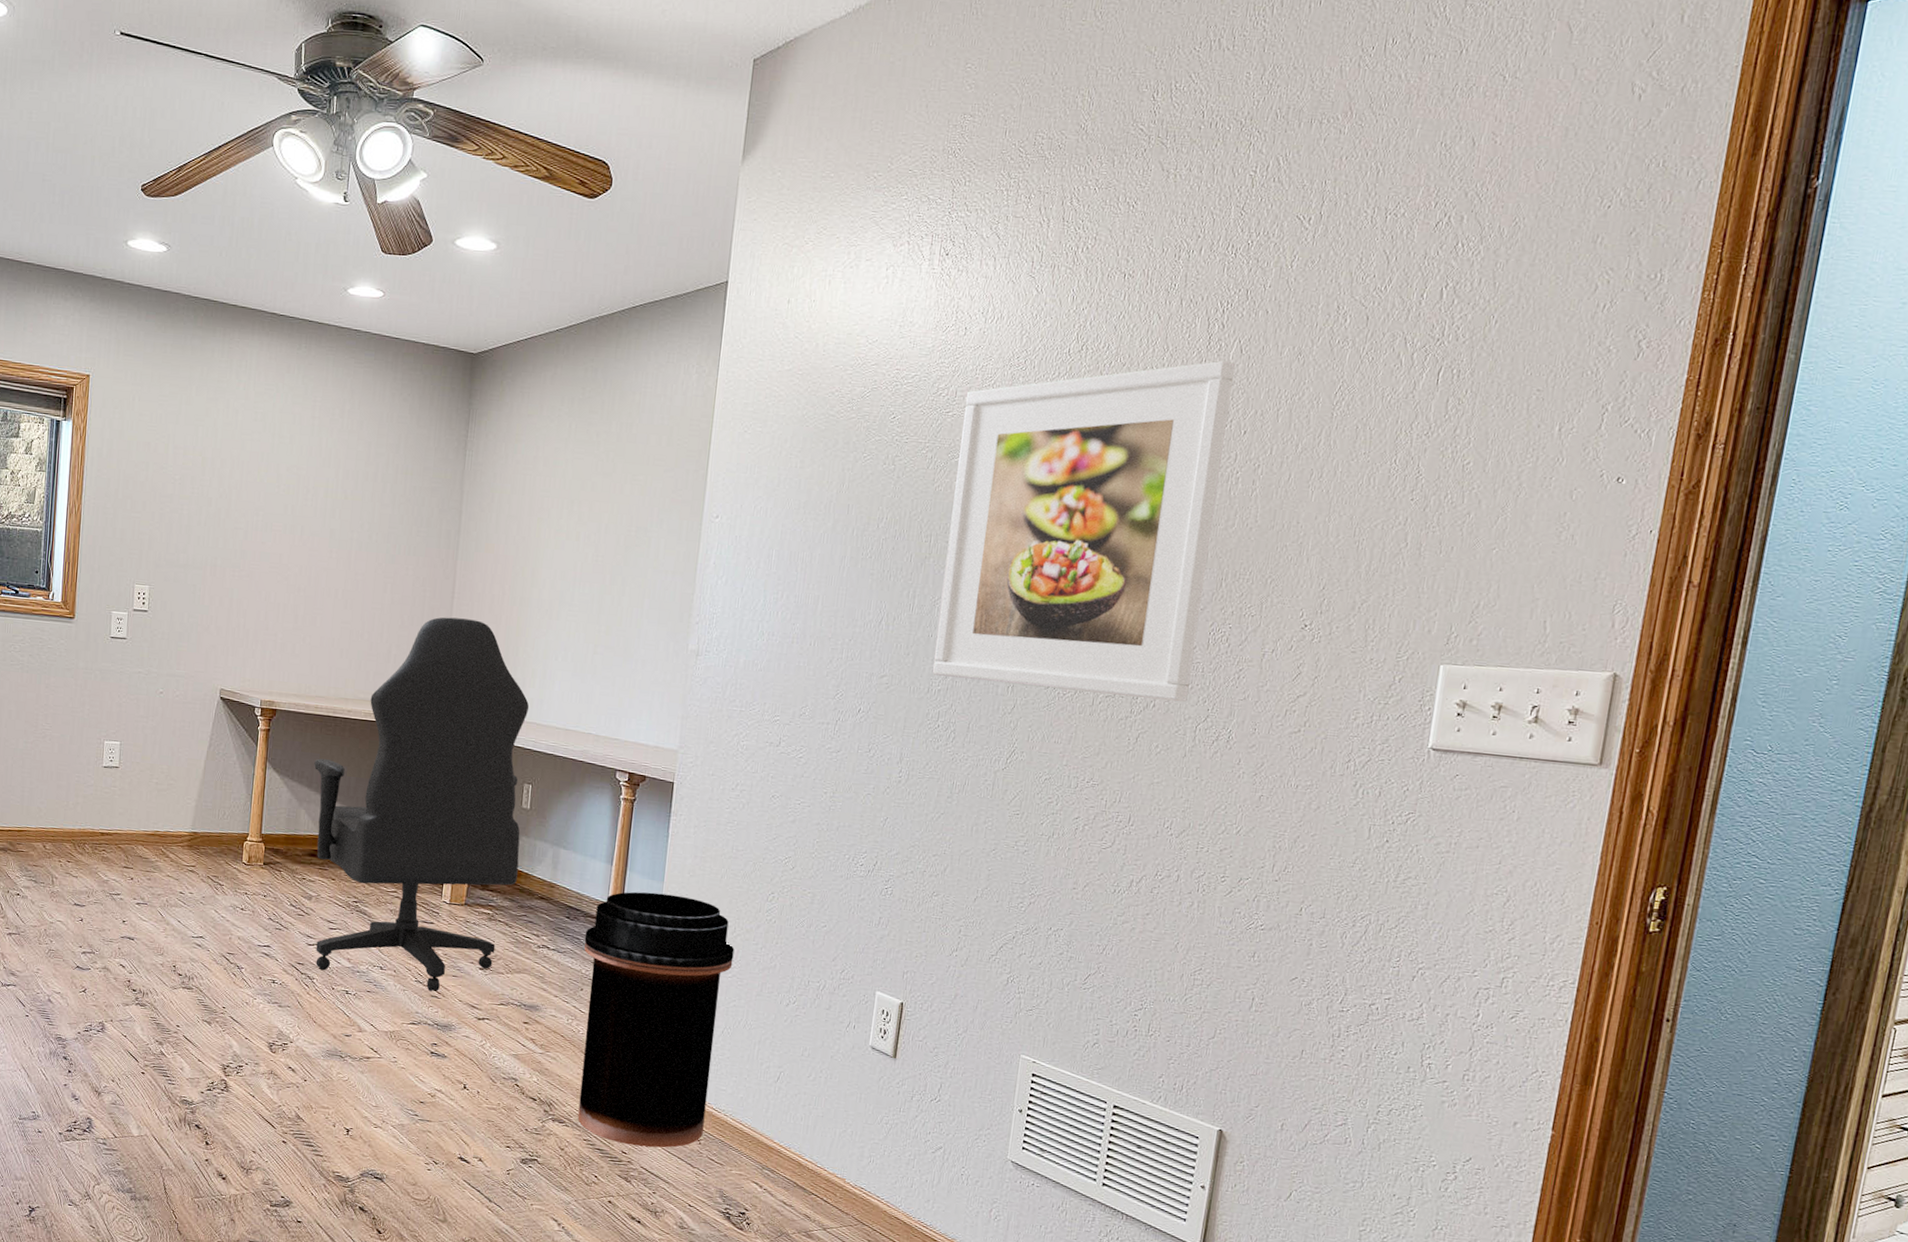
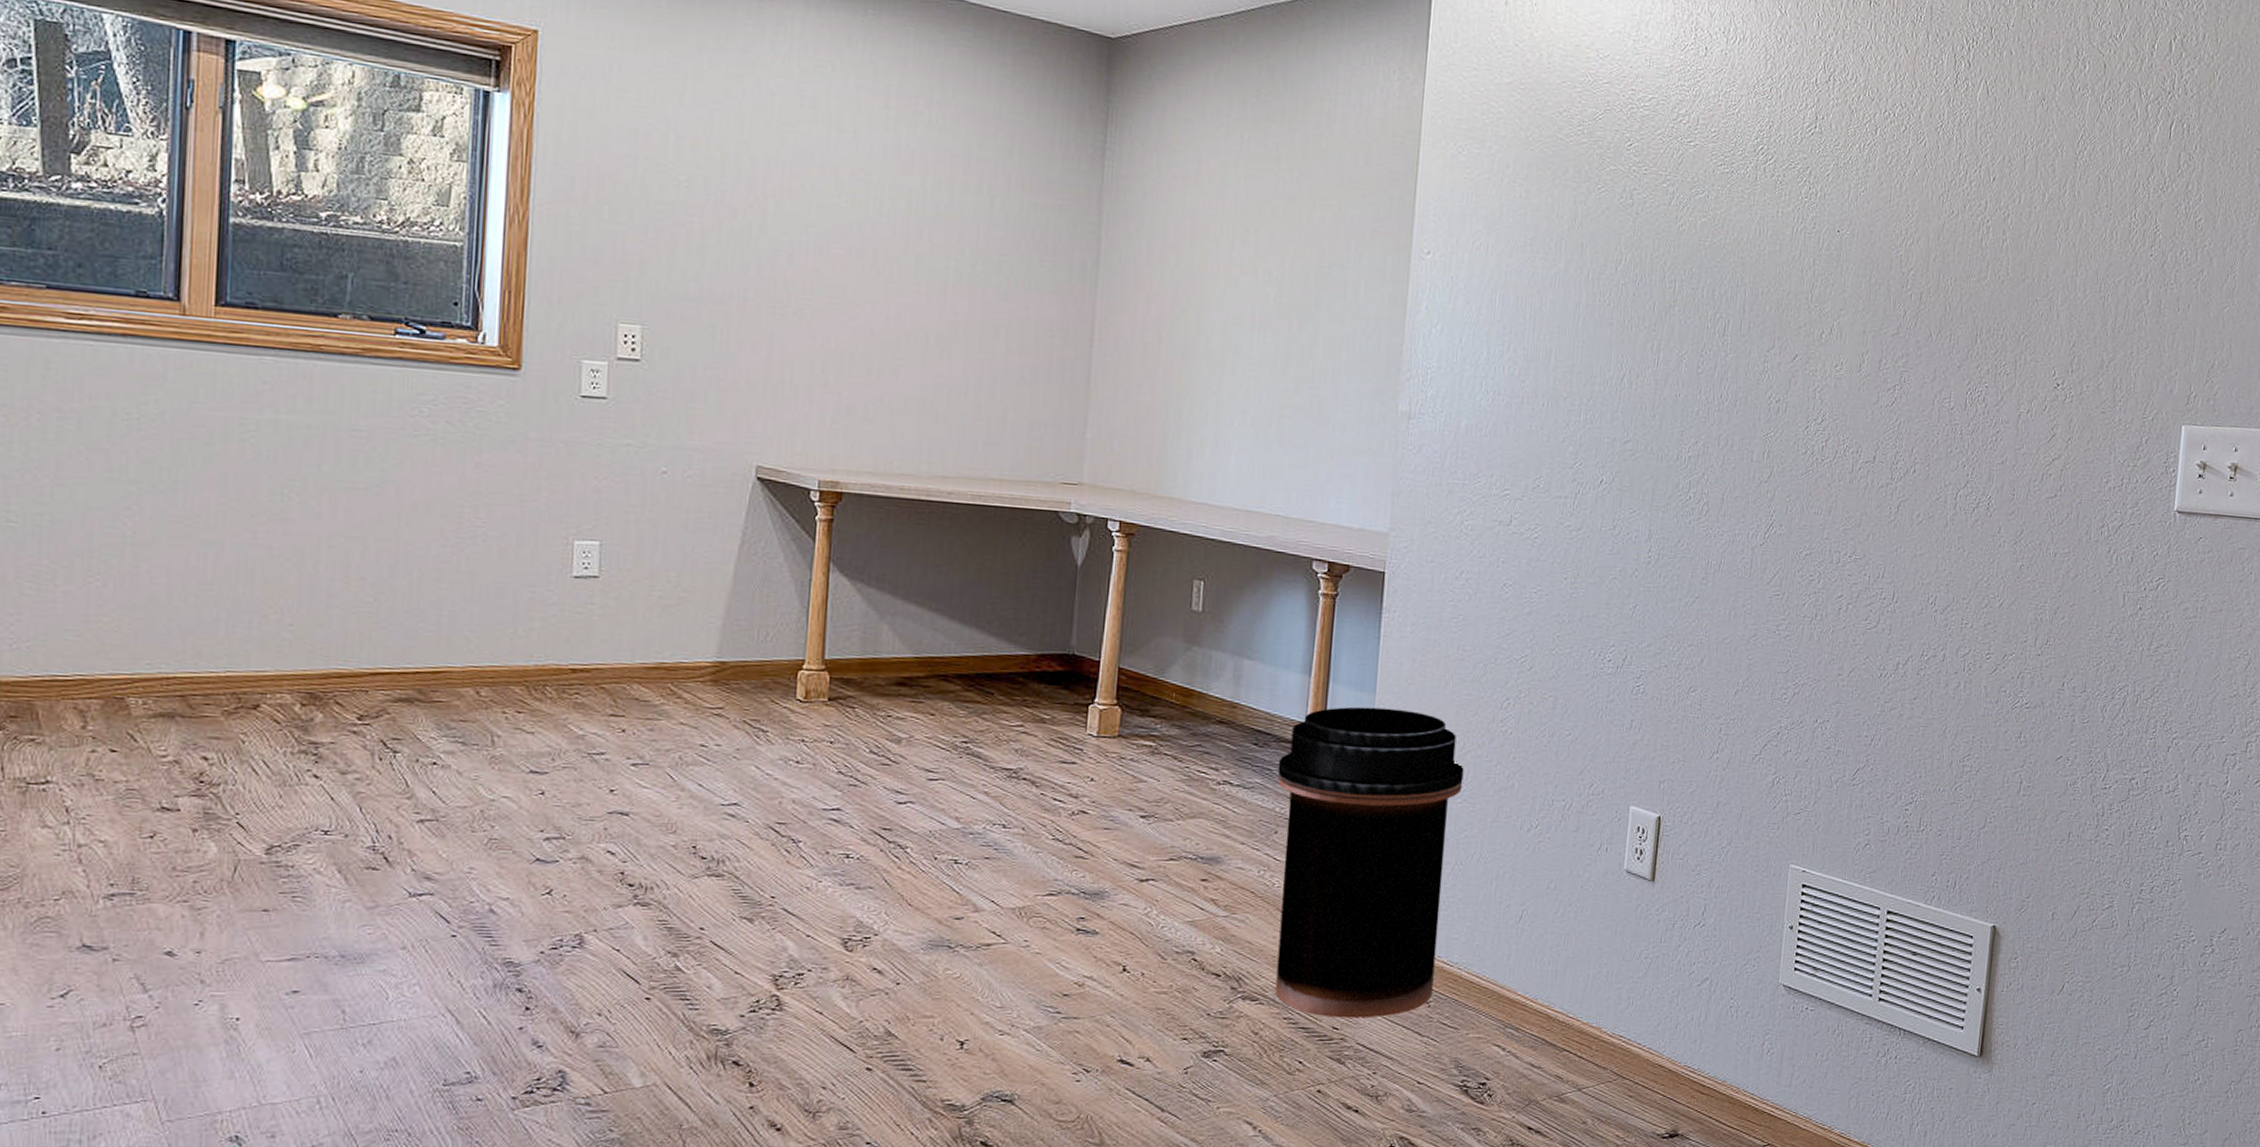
office chair: present [314,617,530,991] -> none [900,370,1198,850]
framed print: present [932,360,1235,703] -> none [1681,101,1982,468]

